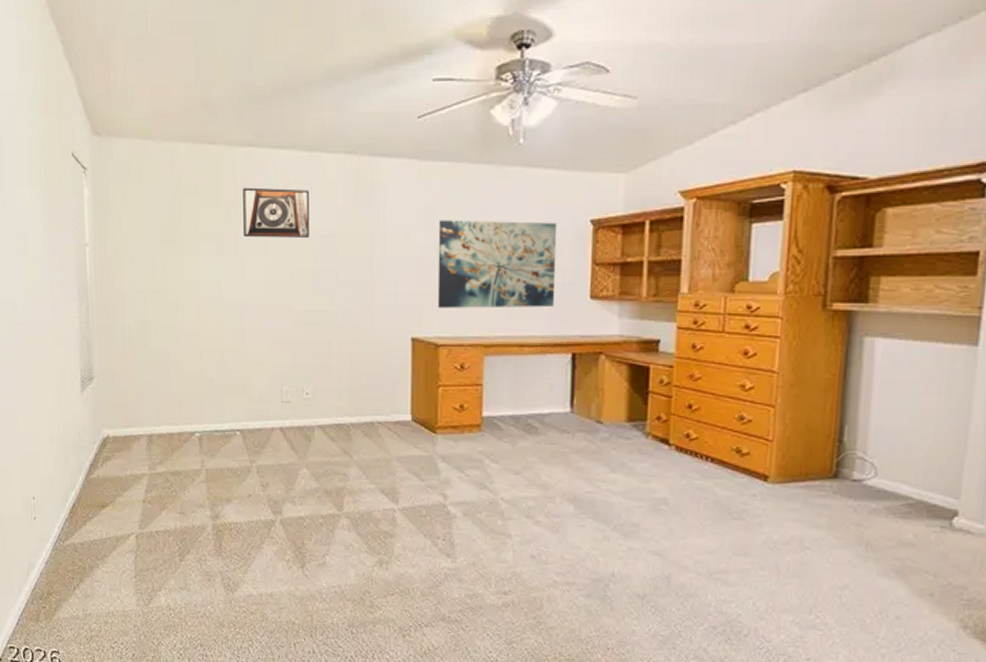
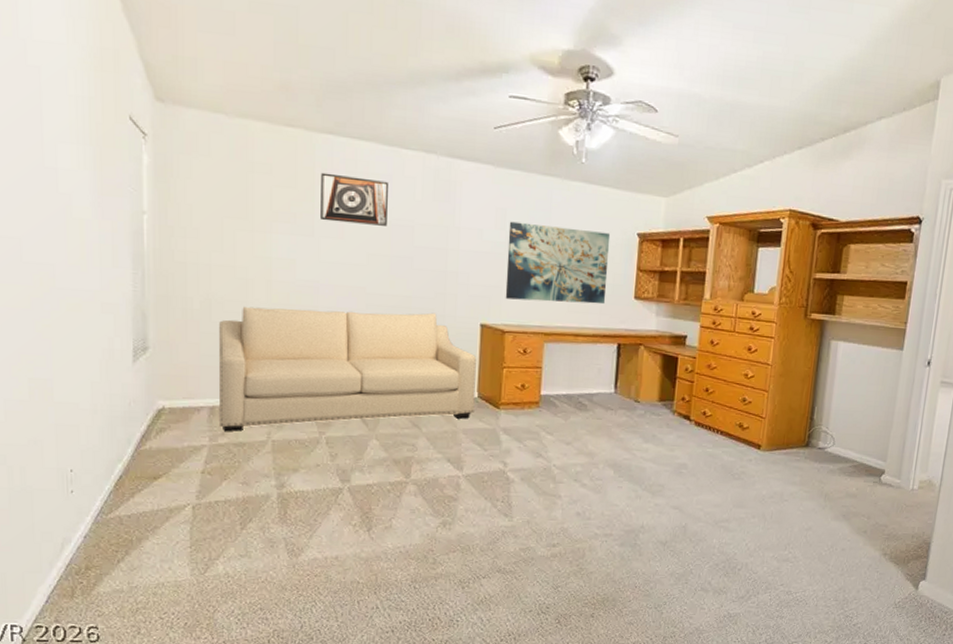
sofa: none [154,328,409,460] -> present [218,306,477,432]

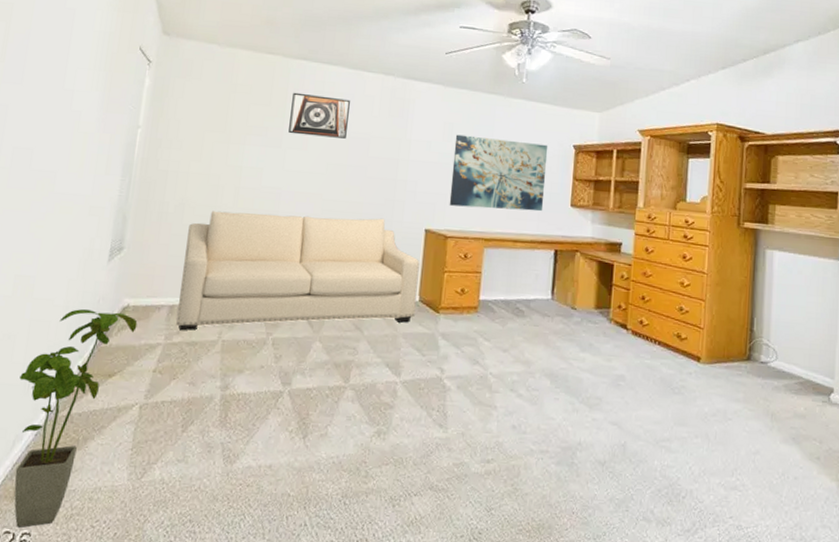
house plant: none [55,412,177,622] -> present [14,308,138,528]

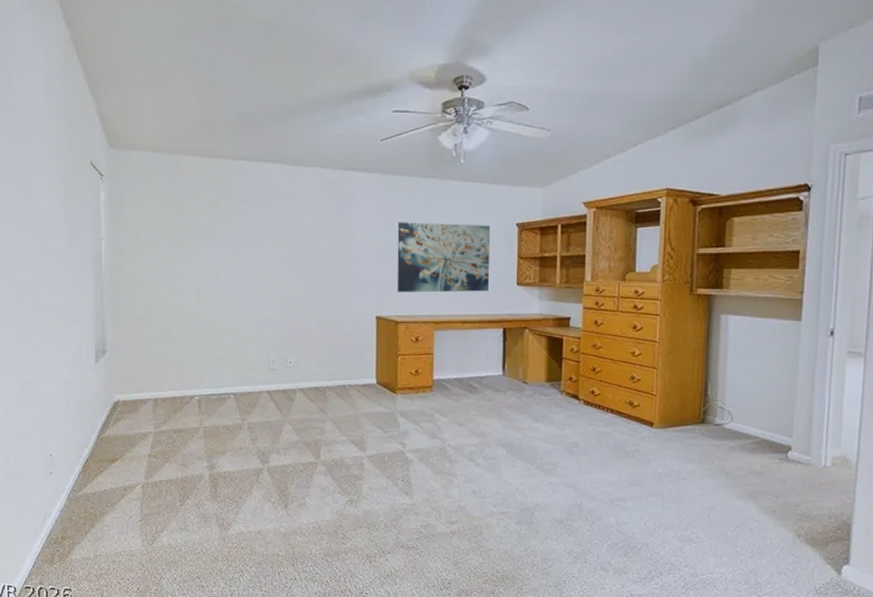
house plant: present [14,308,138,528] -> none [39,405,129,585]
sofa: present [176,210,420,331] -> none [160,308,374,420]
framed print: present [288,92,350,139] -> none [237,193,292,235]

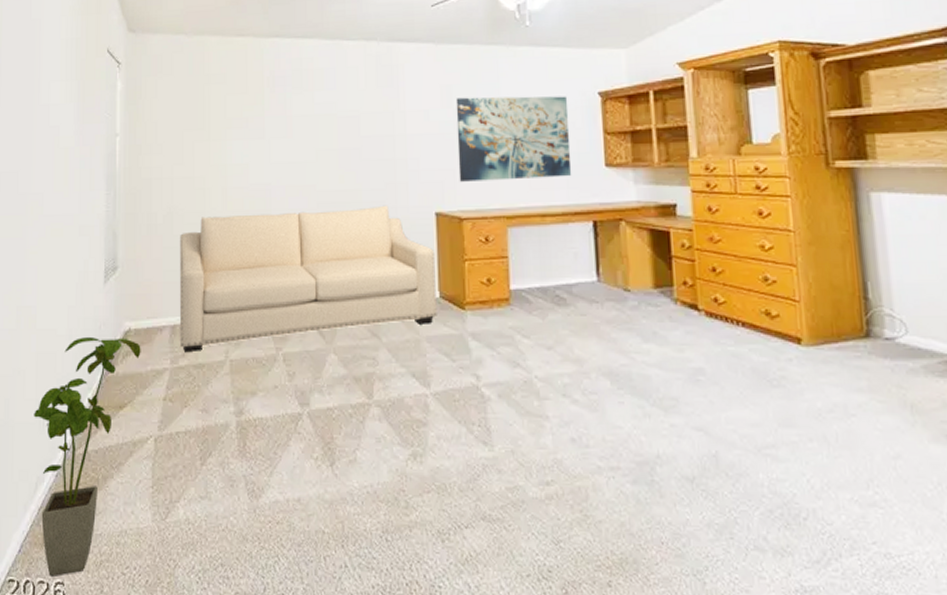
house plant: none [39,405,129,585] -> present [34,336,141,577]
sofa: none [160,308,374,420] -> present [179,205,437,353]

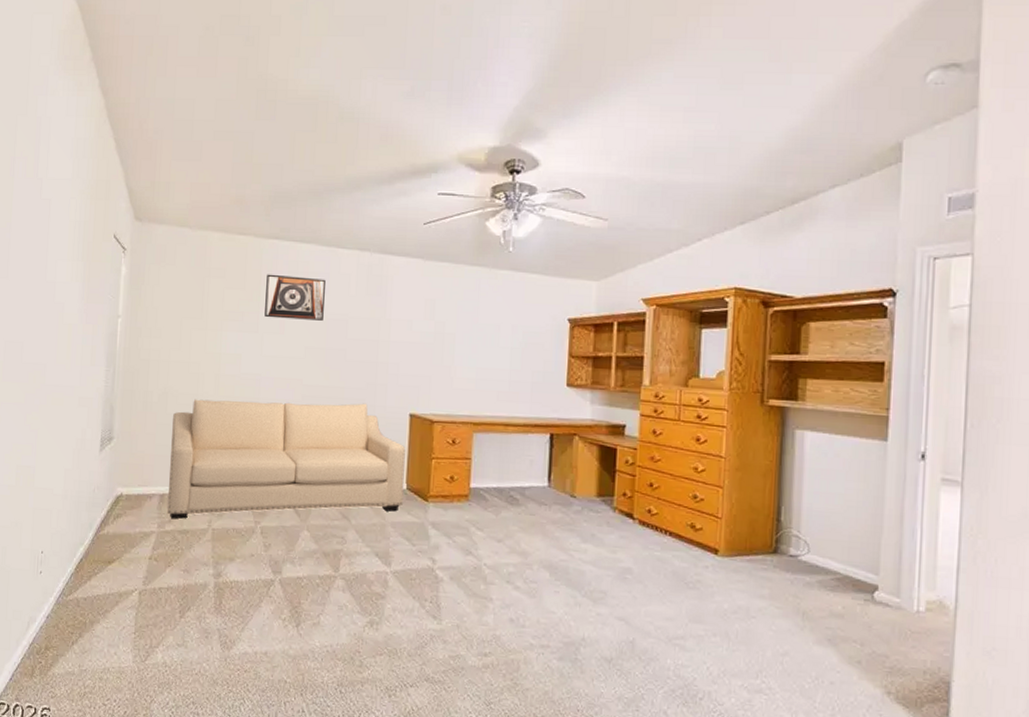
house plant: present [34,336,141,577] -> none [29,497,131,703]
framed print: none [269,74,333,122] -> present [265,274,325,321]
wall art: present [455,96,572,182] -> none [434,311,540,393]

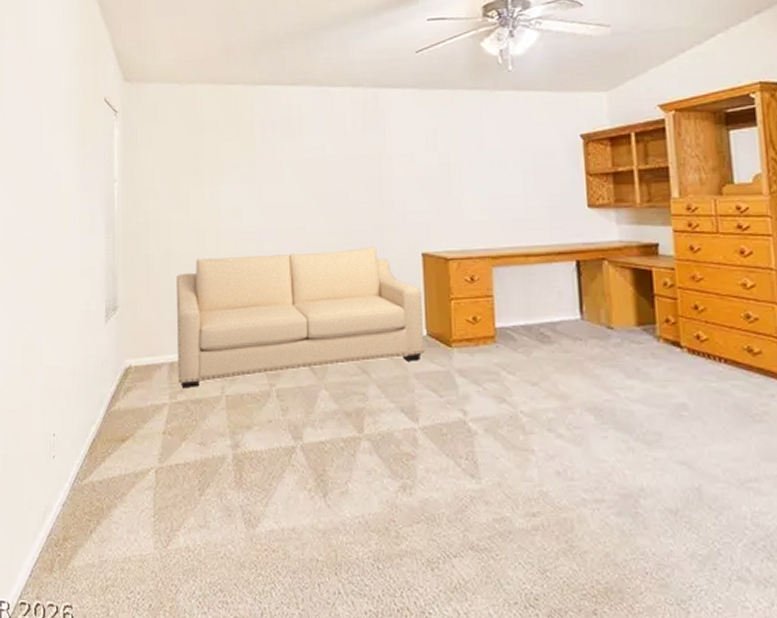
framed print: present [265,274,325,321] -> none [260,120,322,167]

